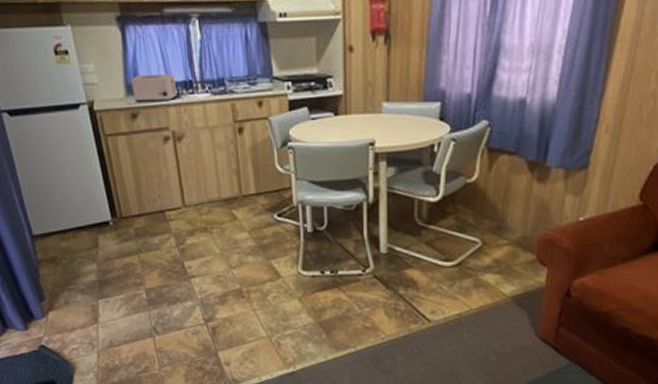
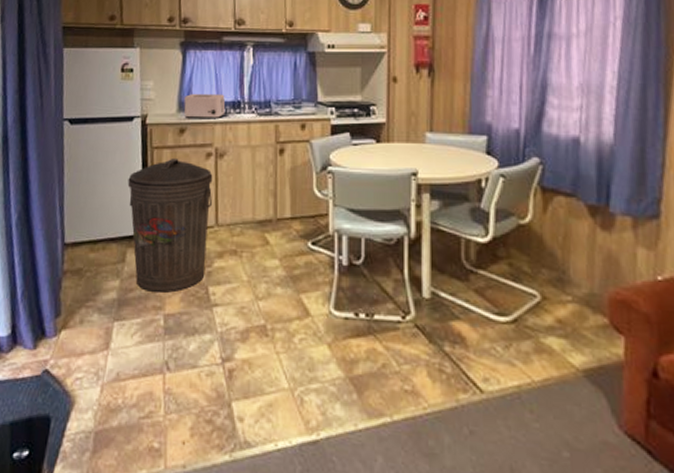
trash can: none [86,145,179,271] -> present [127,159,213,293]

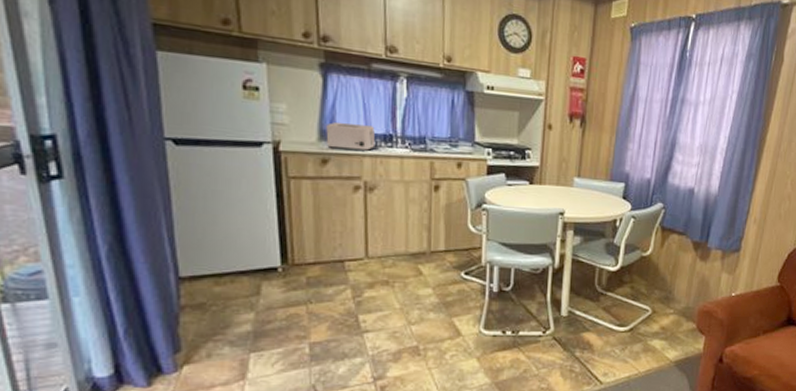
trash can: present [127,159,213,293] -> none [259,190,362,322]

